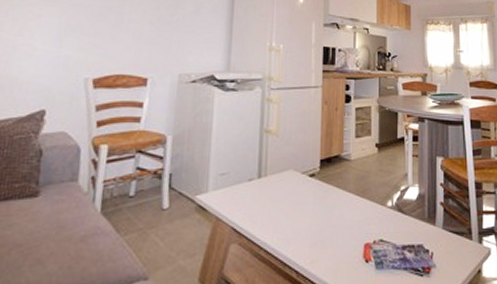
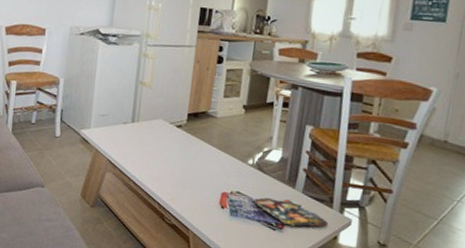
magazine: none [397,239,470,268] -> present [253,197,328,227]

